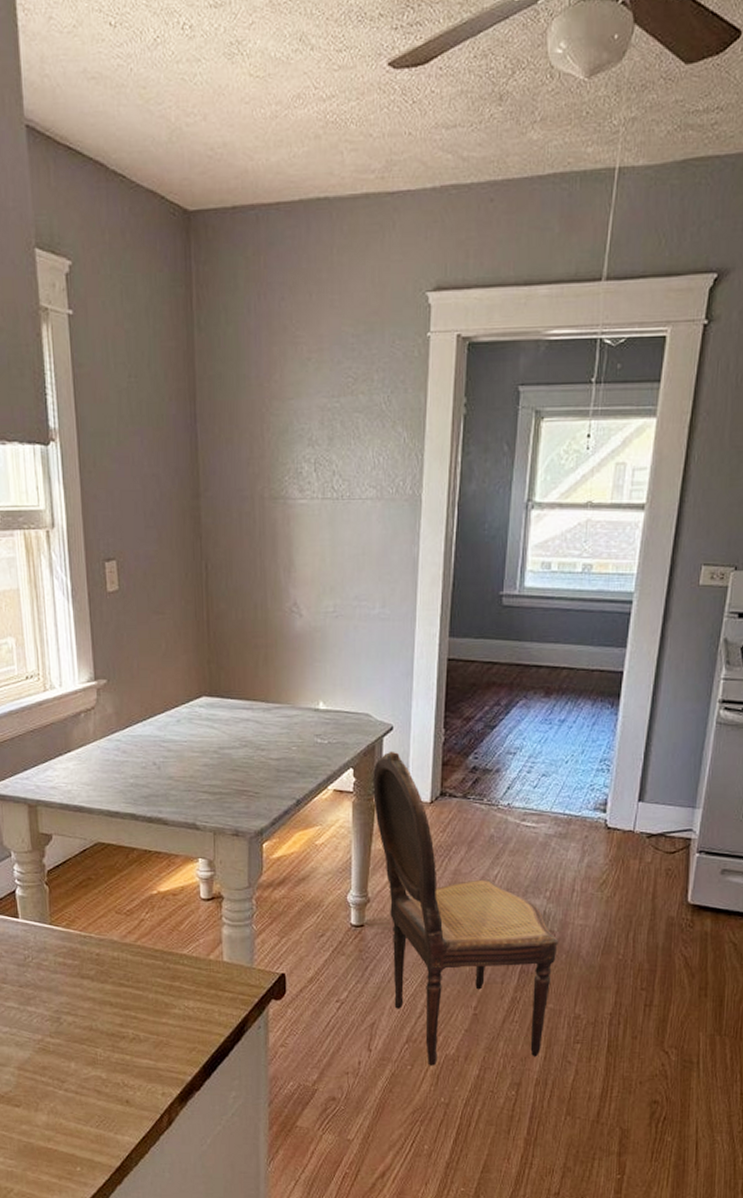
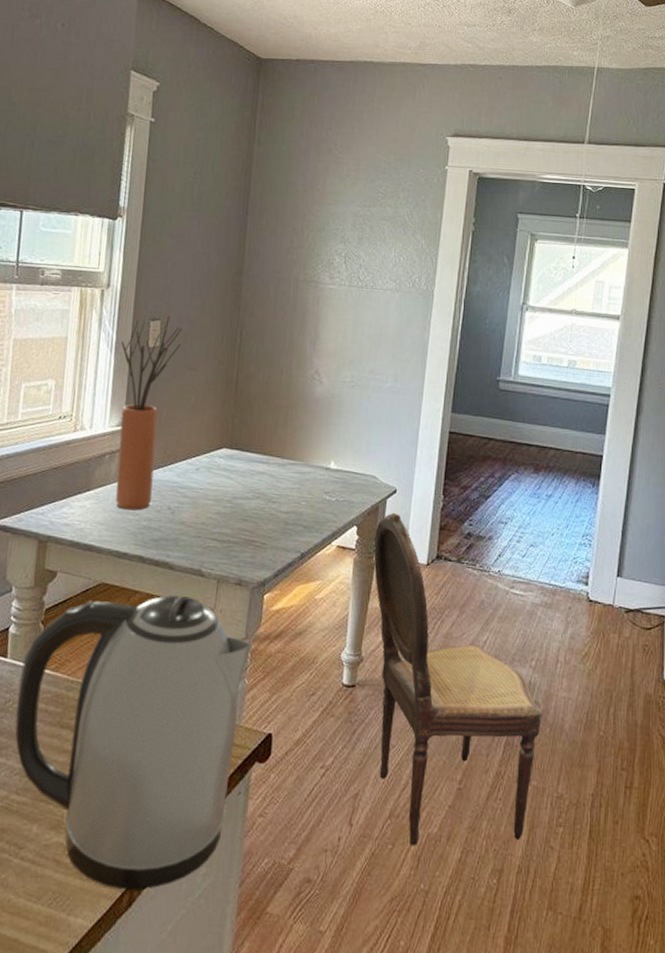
kettle: none [34,850,256,1112] -> present [14,595,252,891]
vase: none [77,553,143,769] -> present [115,315,183,511]

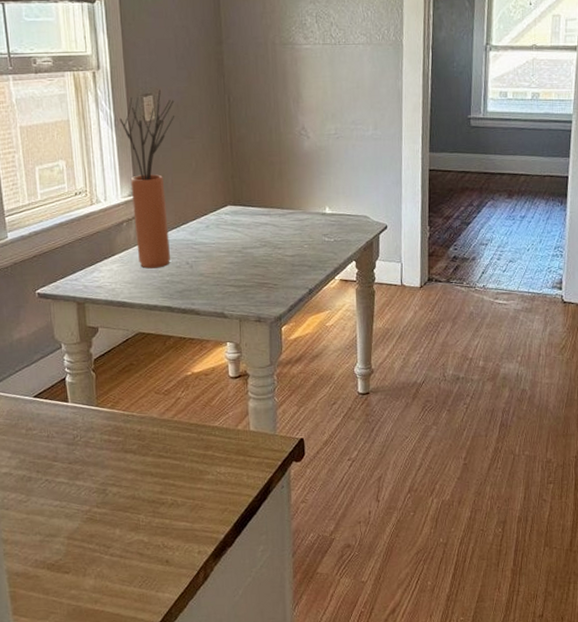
kettle: present [14,595,252,891] -> none [82,336,277,569]
dining chair: present [373,512,543,846] -> none [372,245,530,511]

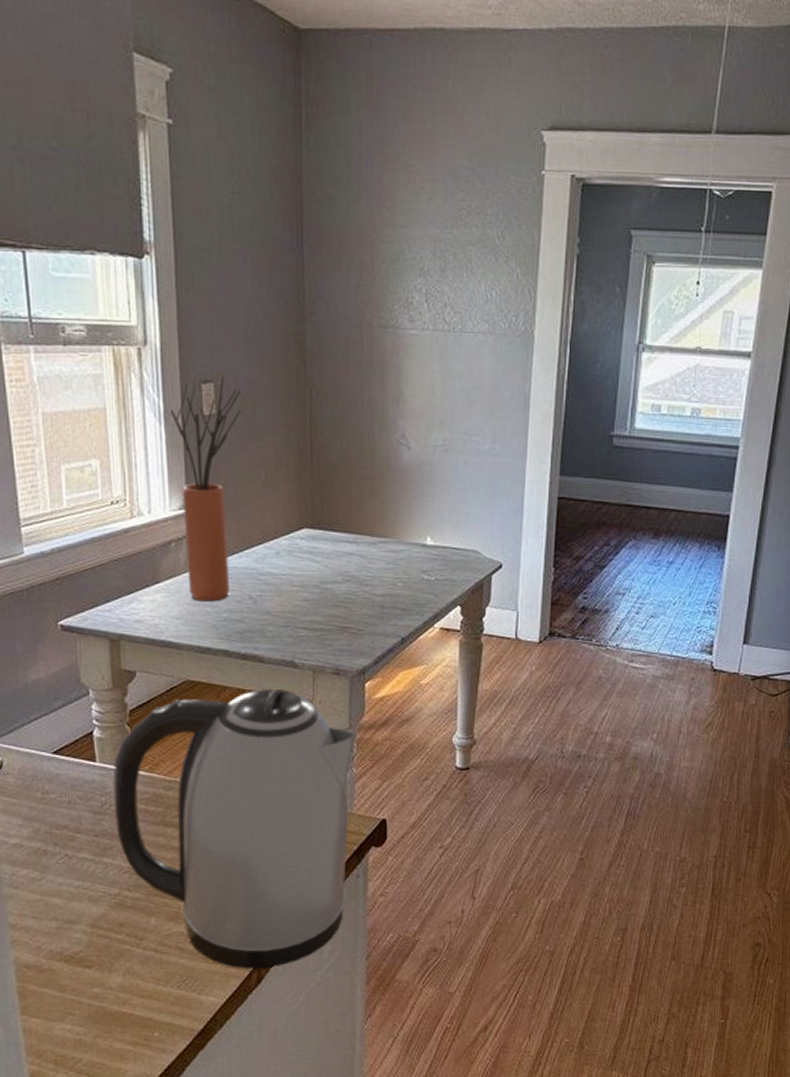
kettle: none [82,336,277,569] -> present [113,689,357,969]

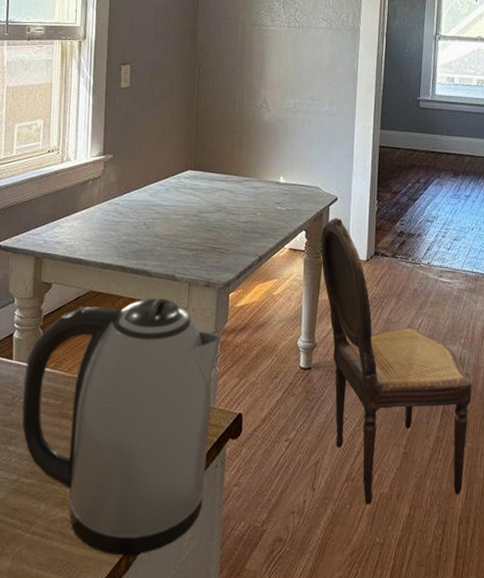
vase: present [170,376,242,602] -> none [97,60,149,227]
dining chair: none [481,589,665,913] -> present [321,217,473,504]

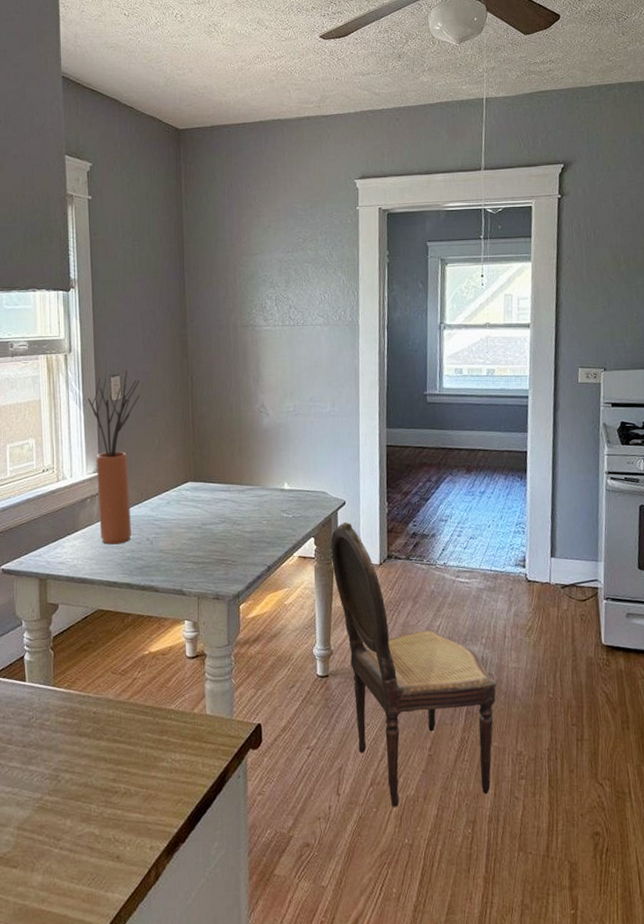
kettle: present [21,299,221,556] -> none [39,614,235,867]
vase: none [97,60,149,227] -> present [88,370,141,545]

